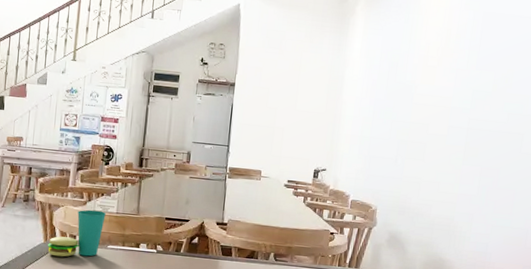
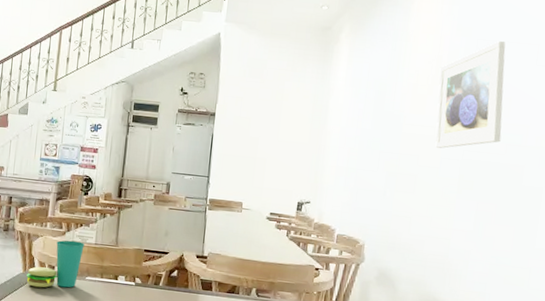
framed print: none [443,15,510,118] -> present [435,41,506,149]

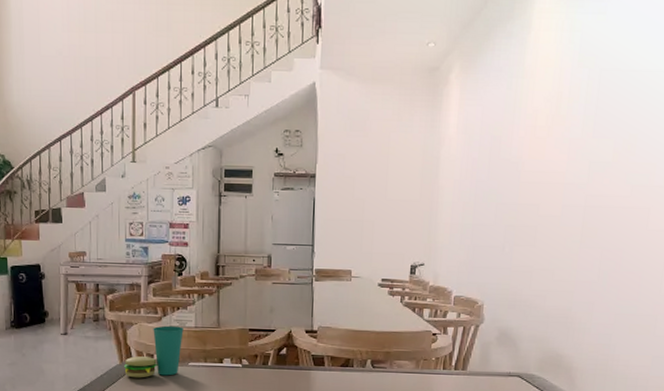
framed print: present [435,41,506,149] -> none [556,71,632,195]

